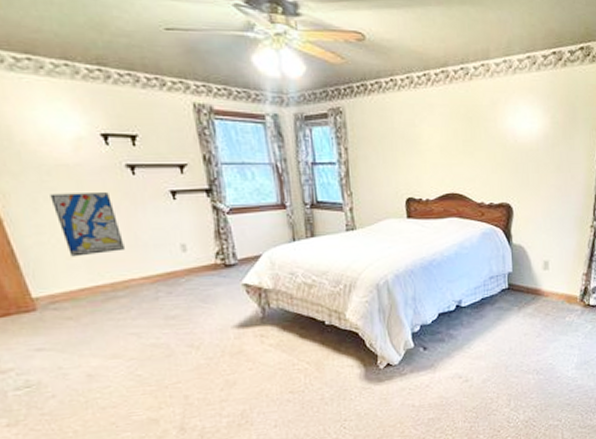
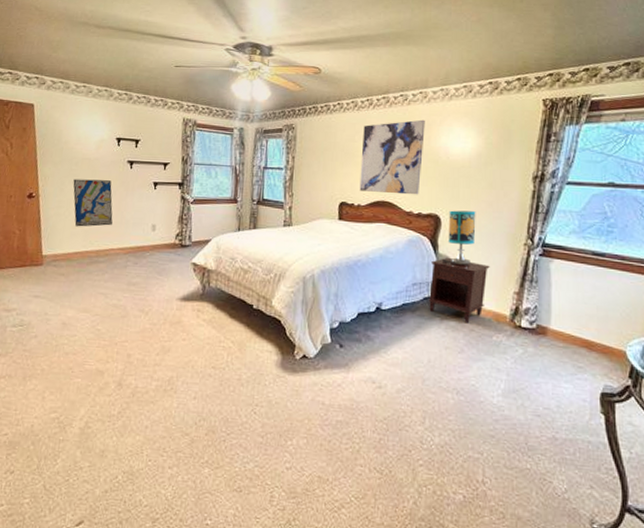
wall art: none [423,97,490,185] -> present [359,119,425,195]
nightstand: none [505,246,561,309] -> present [428,257,490,324]
table lamp: none [515,197,546,255] -> present [441,210,476,265]

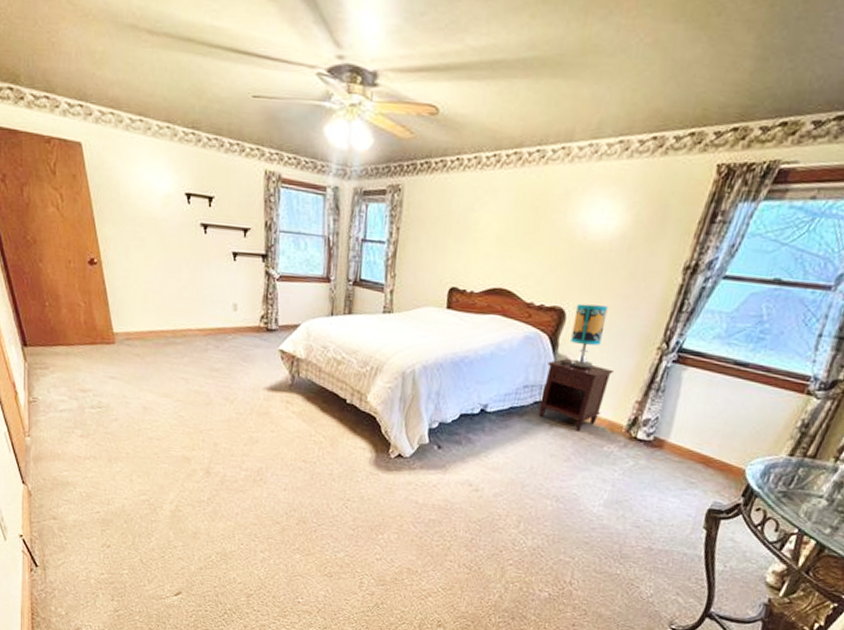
wall art: present [73,179,113,227] -> none [139,243,188,303]
wall art: present [359,119,425,195] -> none [474,185,564,283]

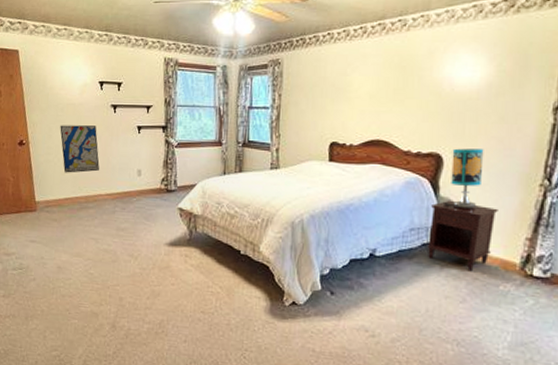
wall art: none [139,243,188,303] -> present [60,125,100,173]

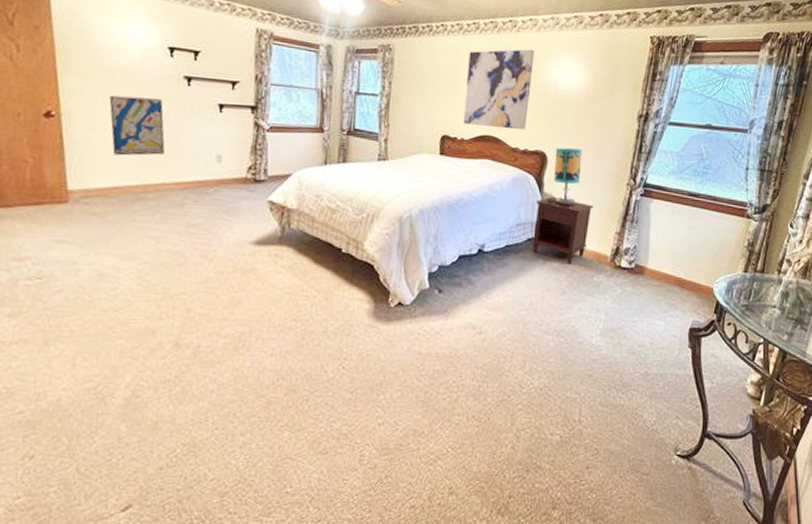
wall art: none [352,47,427,133] -> present [463,49,534,131]

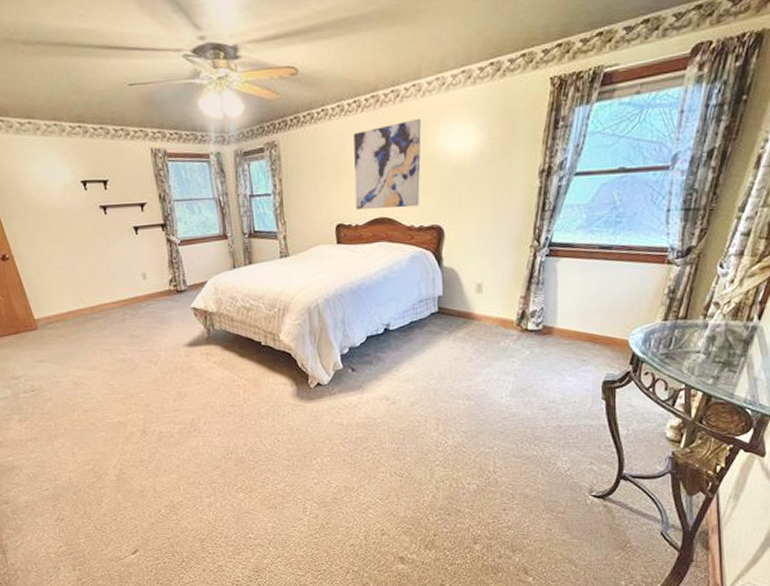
wall art: present [109,95,165,156] -> none [46,231,99,285]
nightstand: present [531,196,594,265] -> none [435,269,496,333]
table lamp: present [546,147,582,205] -> none [446,217,481,277]

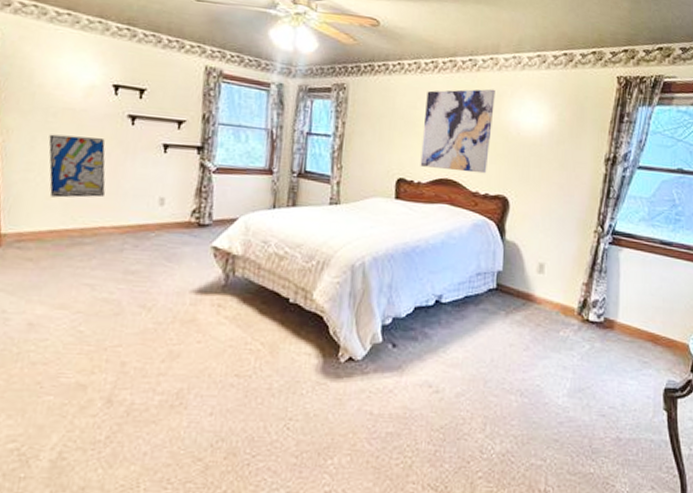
wall art: none [46,231,99,285] -> present [48,134,106,198]

